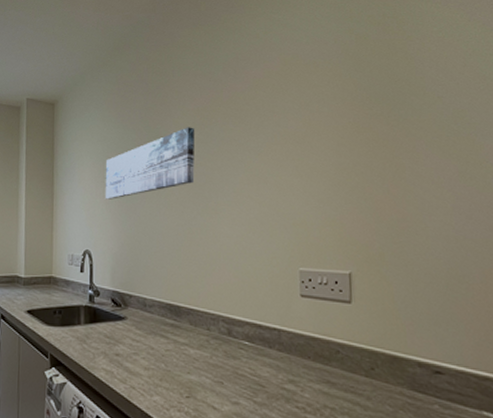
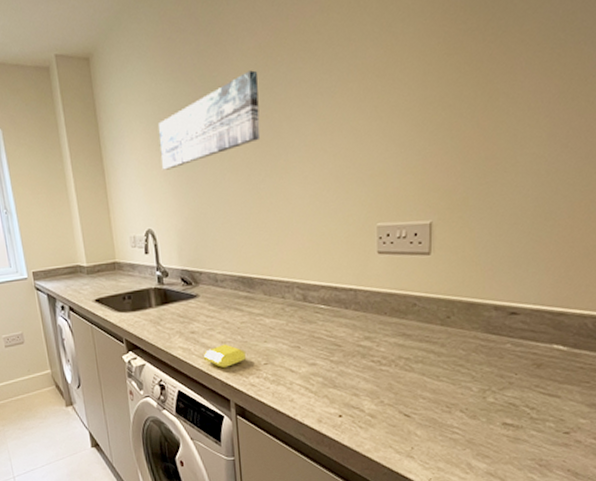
soap bar: none [125,370,168,397] -> present [203,344,246,369]

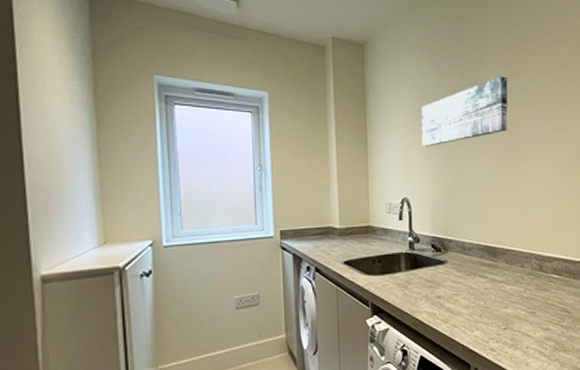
soap bar: present [203,344,246,369] -> none [447,309,487,333]

